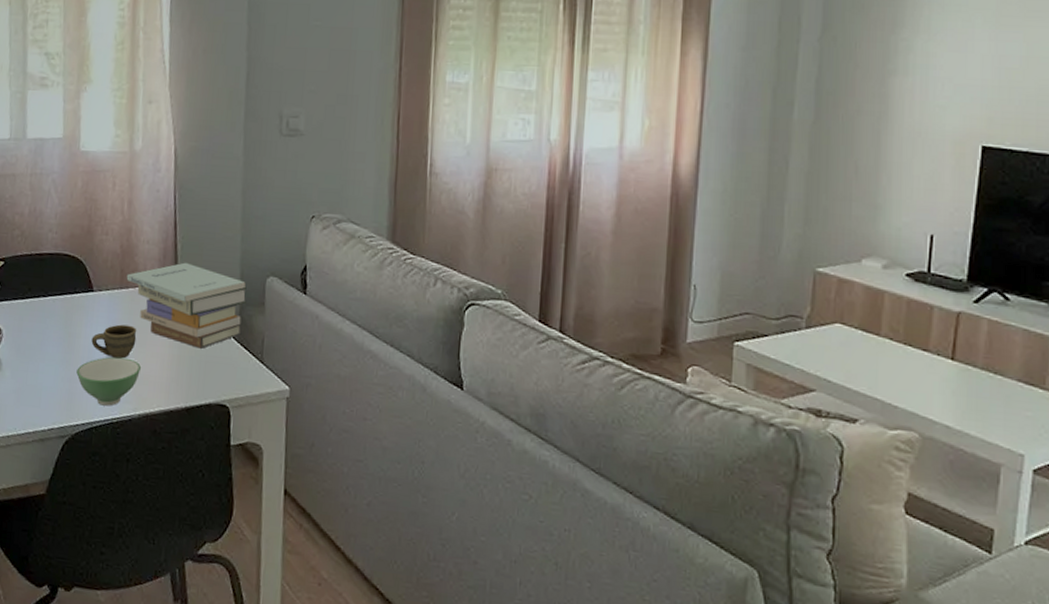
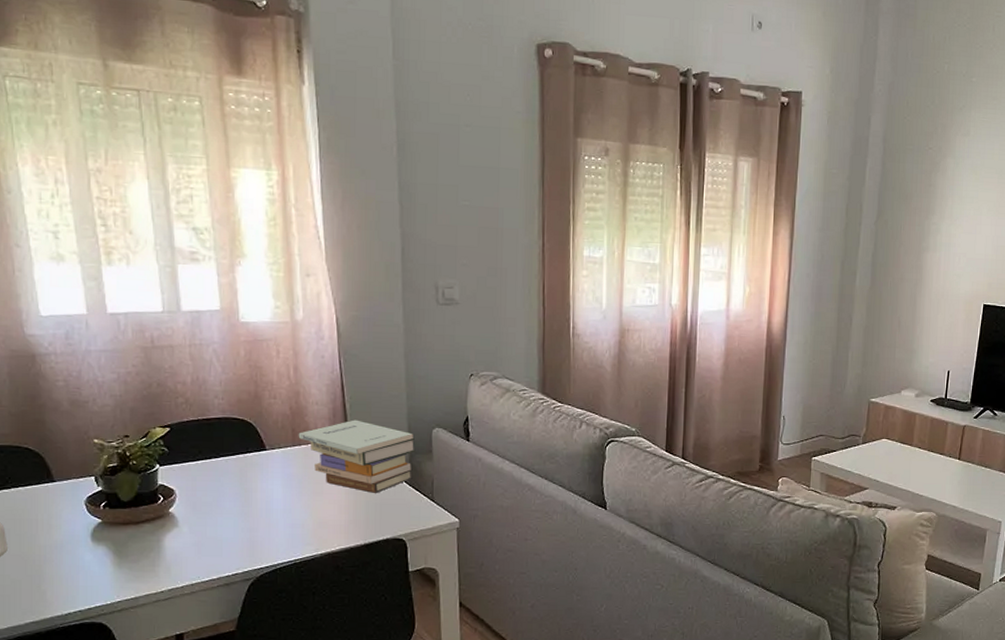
bowl: present [76,356,142,406] -> none [256,506,320,549]
cup: present [91,324,137,359] -> none [268,478,313,508]

